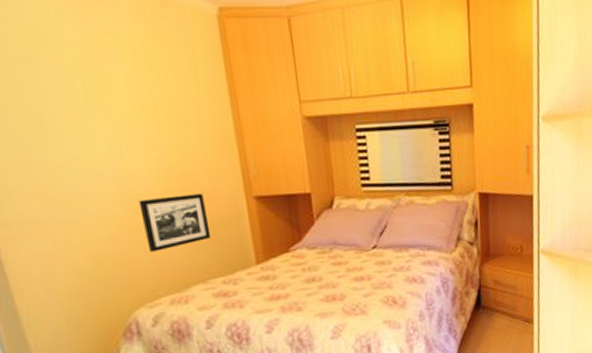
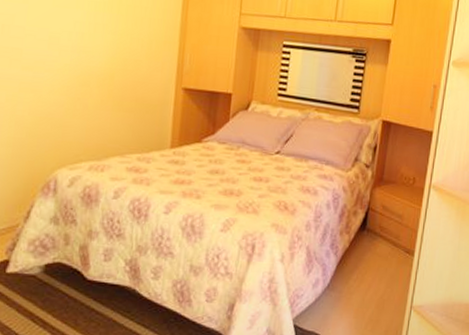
picture frame: present [138,193,211,252] -> none [83,73,140,121]

